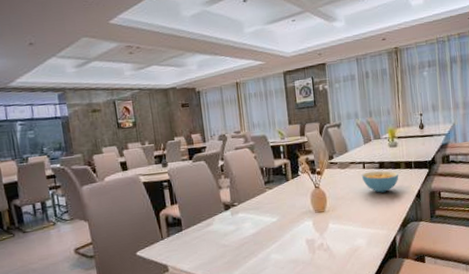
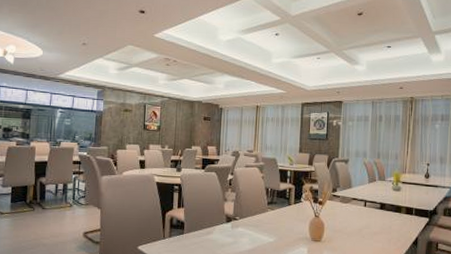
cereal bowl: present [361,170,399,193] -> none [361,210,399,233]

